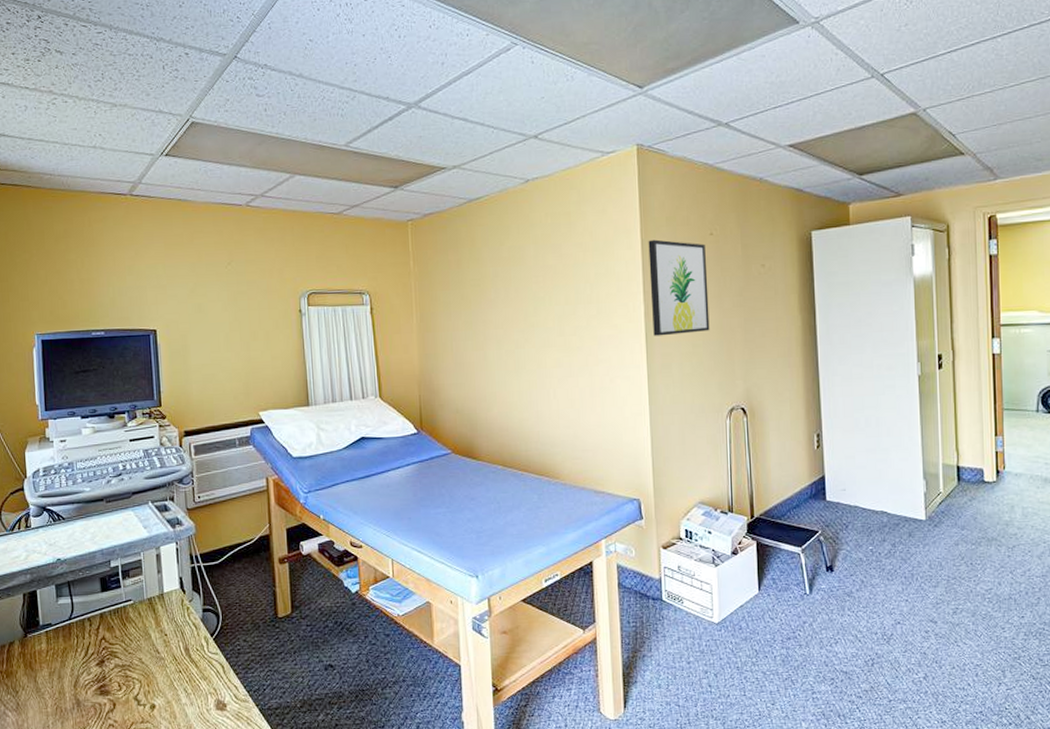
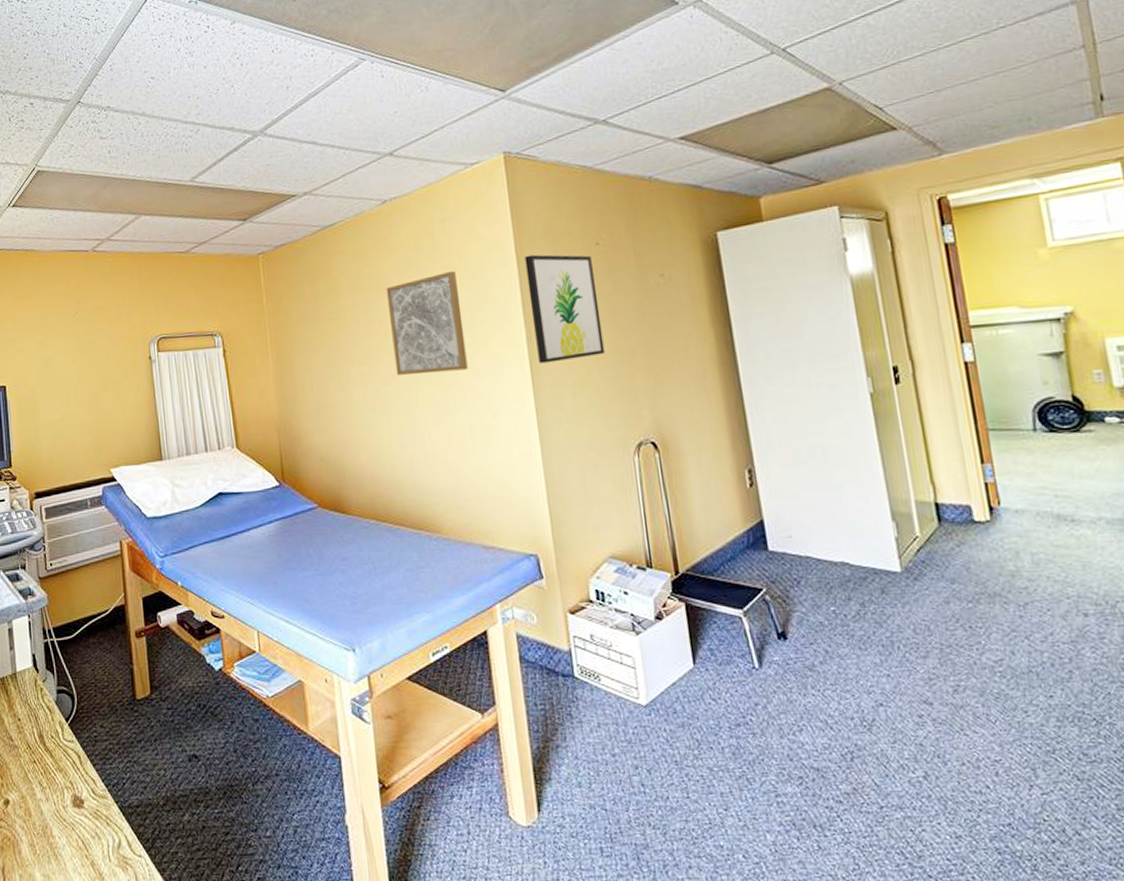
wall art: none [524,250,592,340] -> present [386,271,468,375]

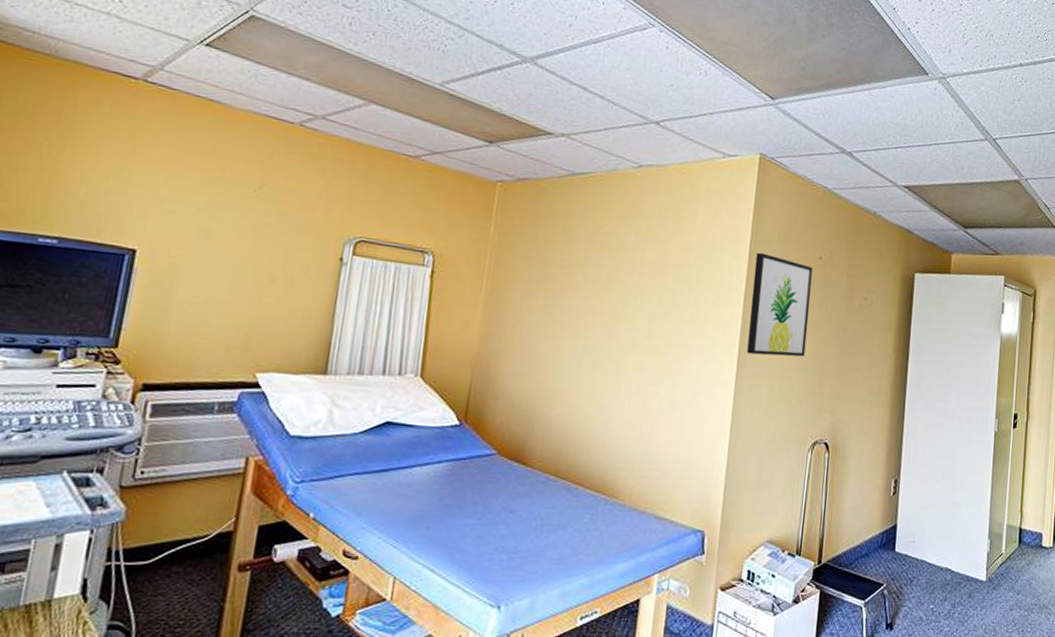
wall art: present [386,271,468,375] -> none [611,248,692,345]

